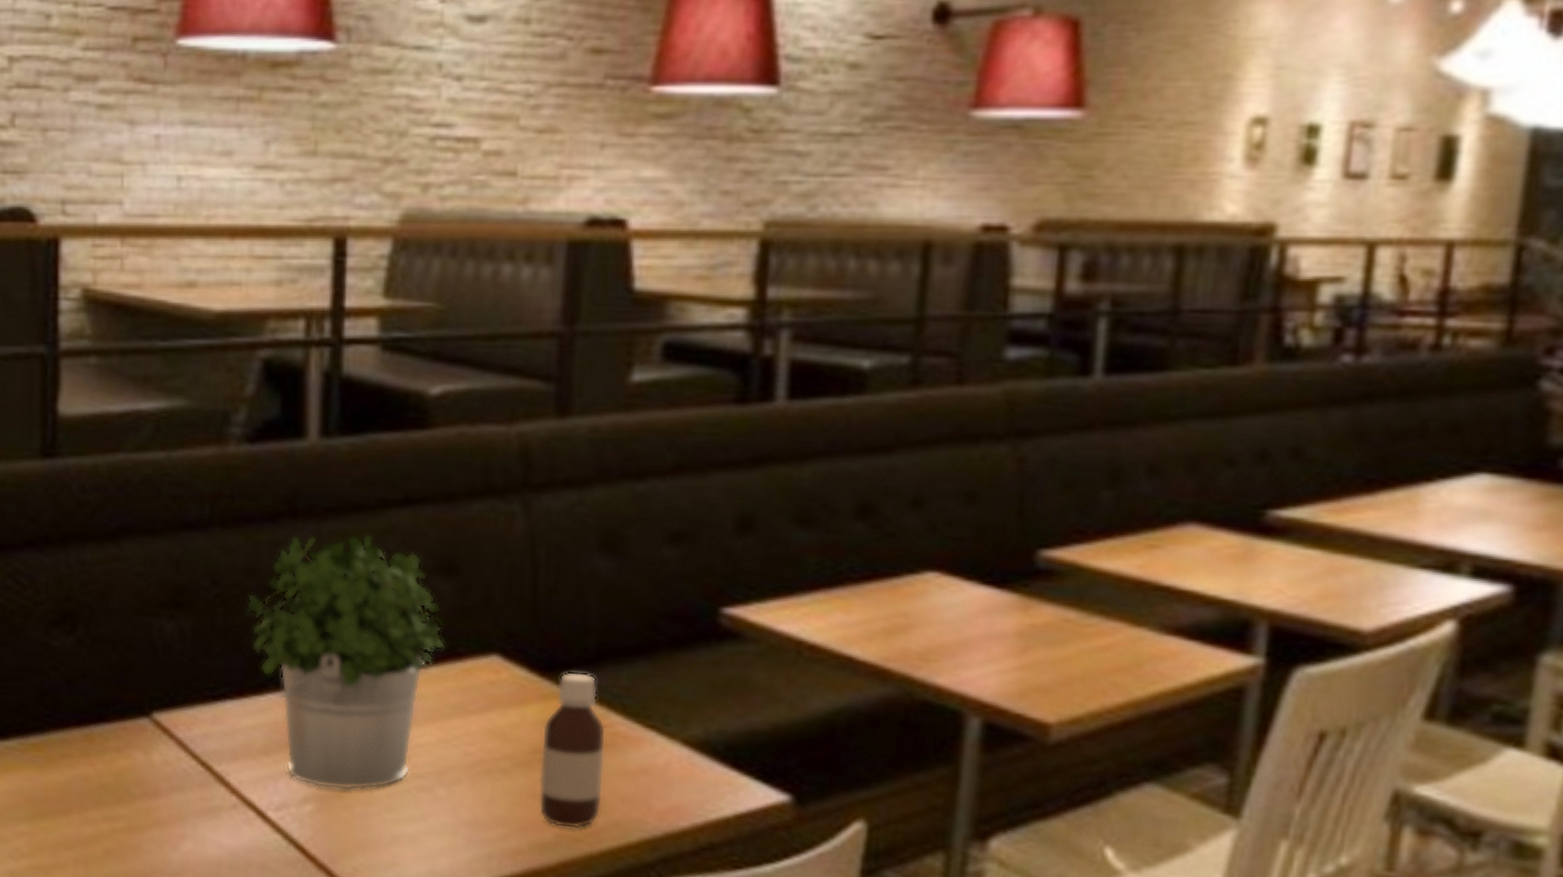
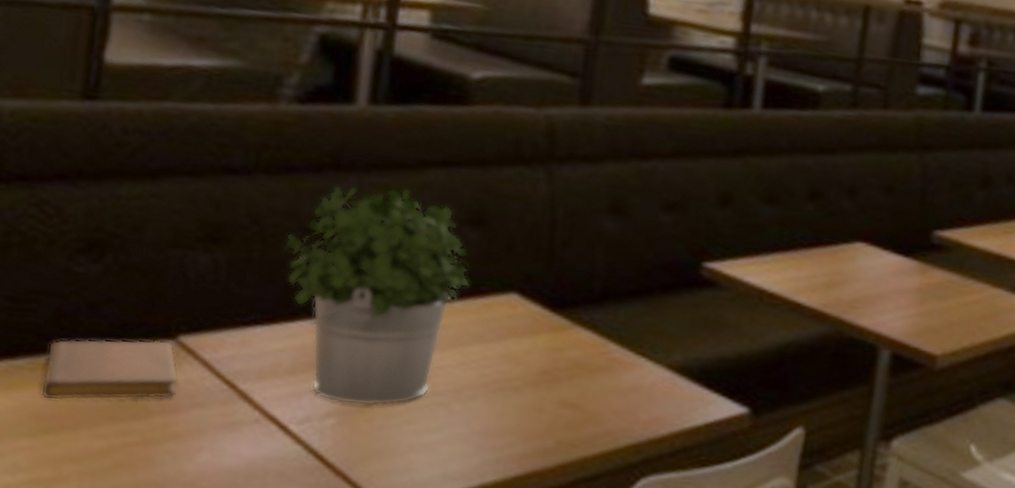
notebook: none [32,717,156,784] -> present [40,339,179,401]
bottle: present [538,673,607,829] -> none [543,310,605,437]

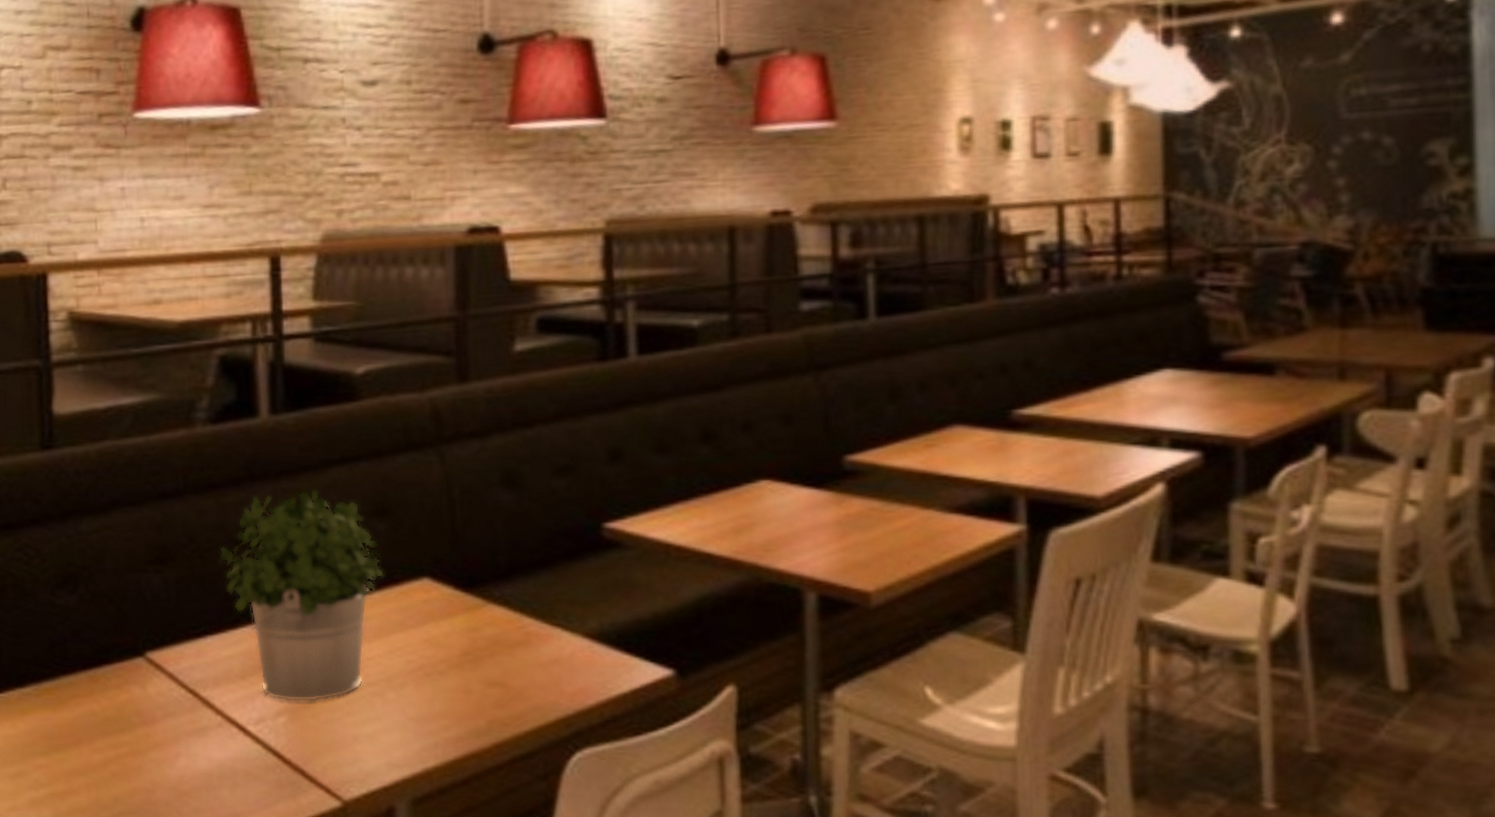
notebook: present [40,339,179,401] -> none [46,659,152,722]

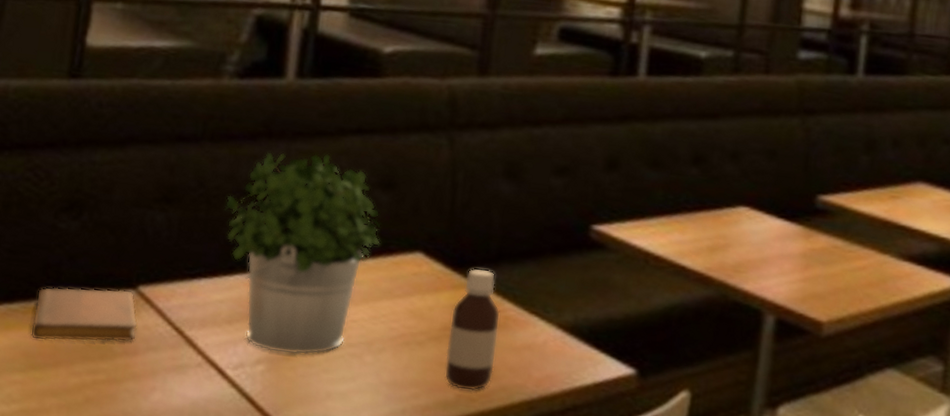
notebook: none [46,659,152,722] -> present [30,287,138,342]
bottle: none [469,586,523,715] -> present [444,269,500,391]

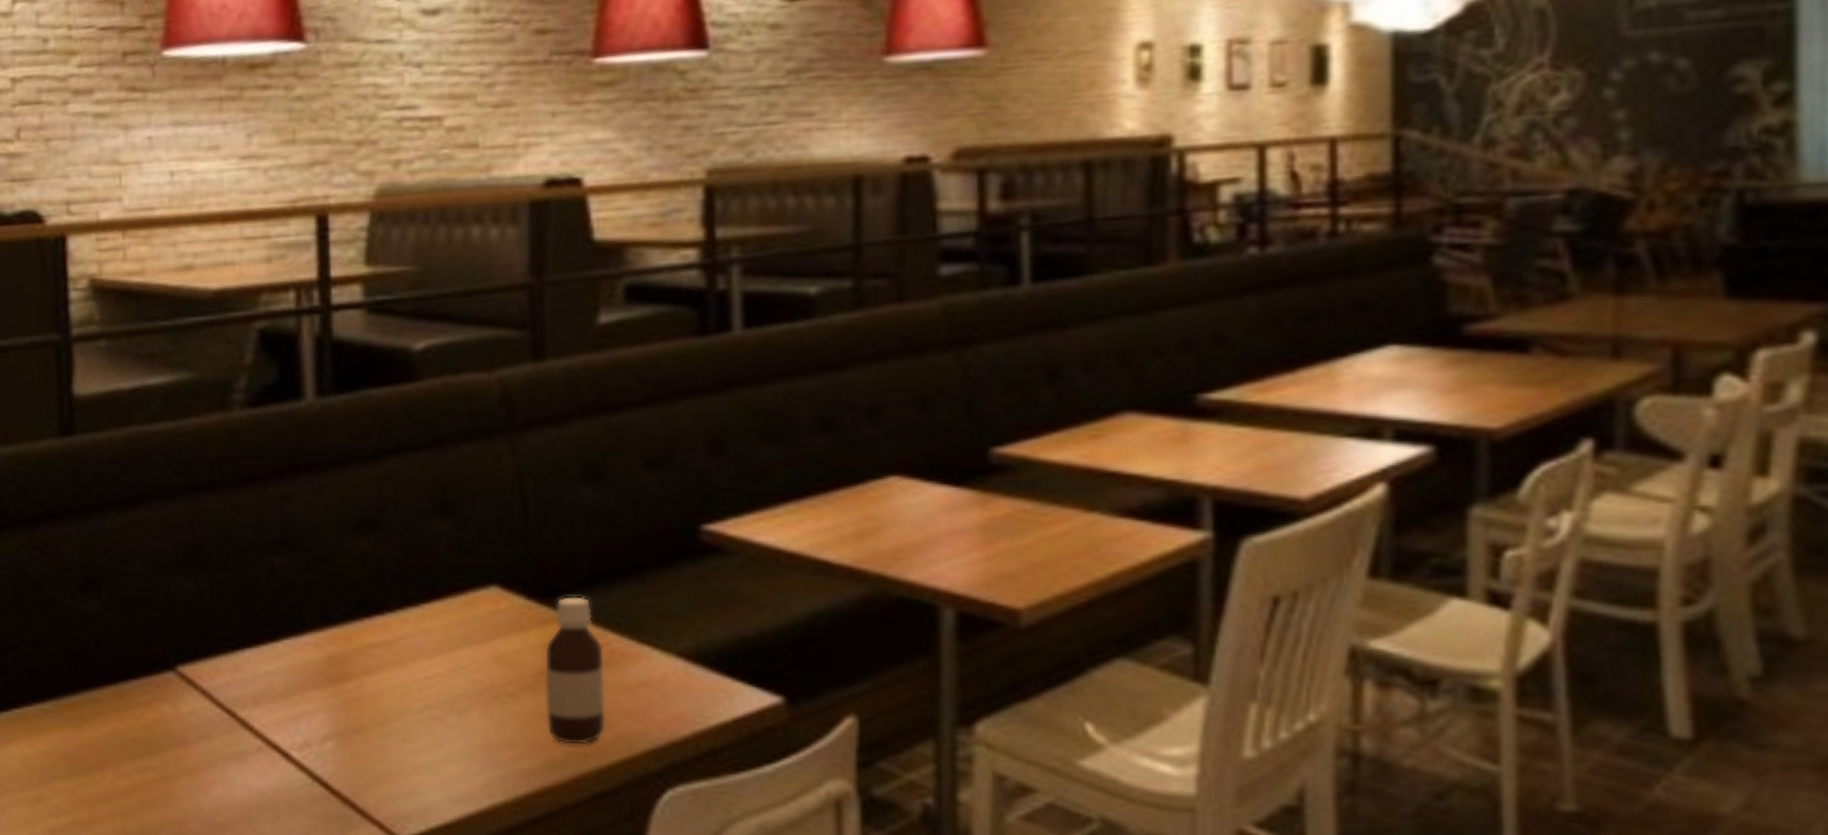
notebook: present [30,287,138,342] -> none [67,673,183,742]
potted plant: present [224,152,382,355] -> none [258,483,446,726]

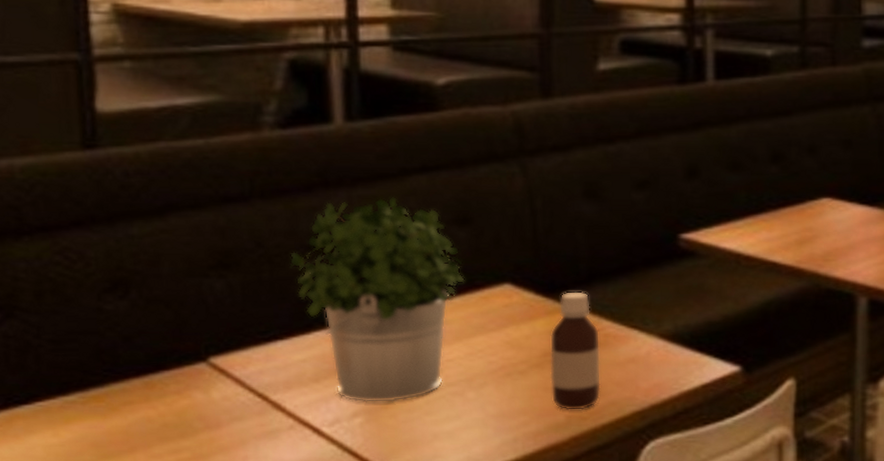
potted plant: none [258,483,446,726] -> present [289,197,465,403]

